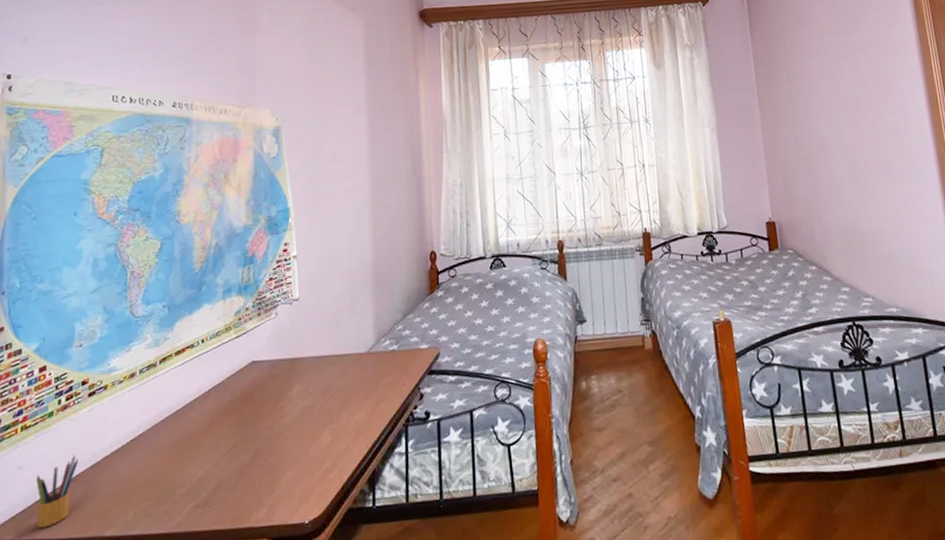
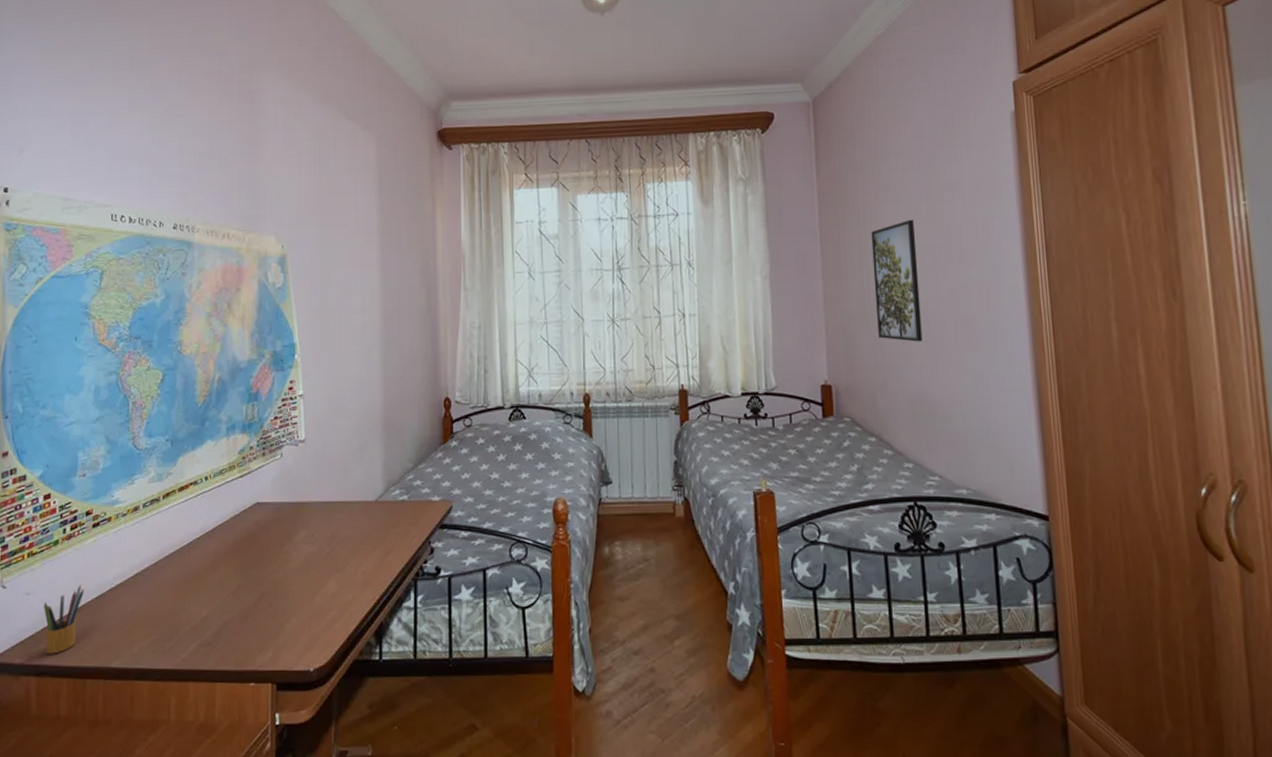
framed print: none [800,75,850,180] -> present [871,219,923,342]

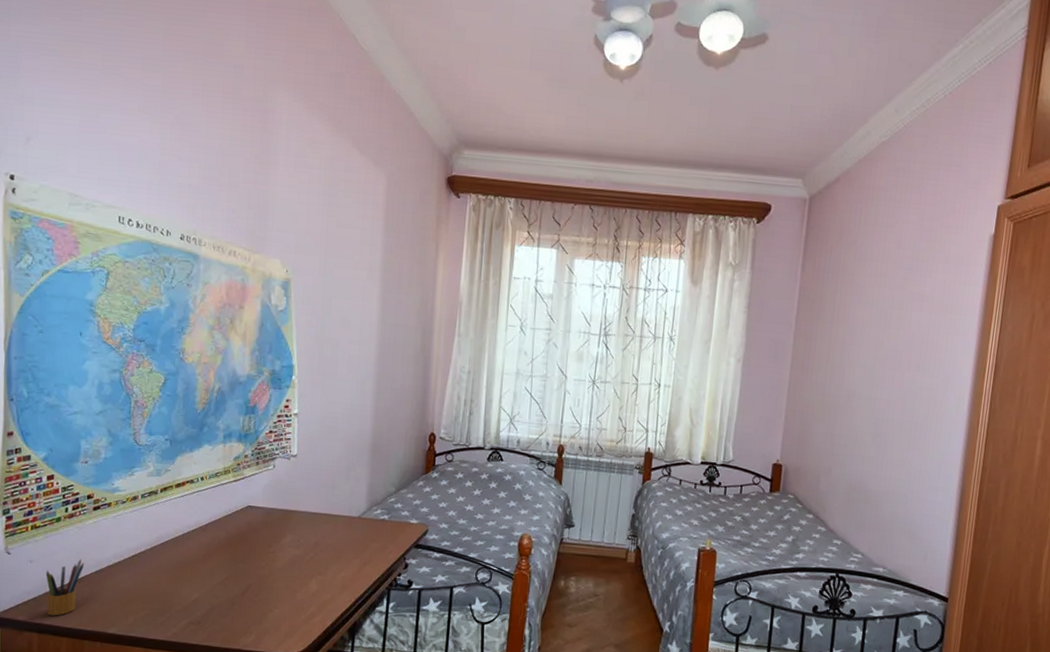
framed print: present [871,219,923,342] -> none [831,323,882,436]

